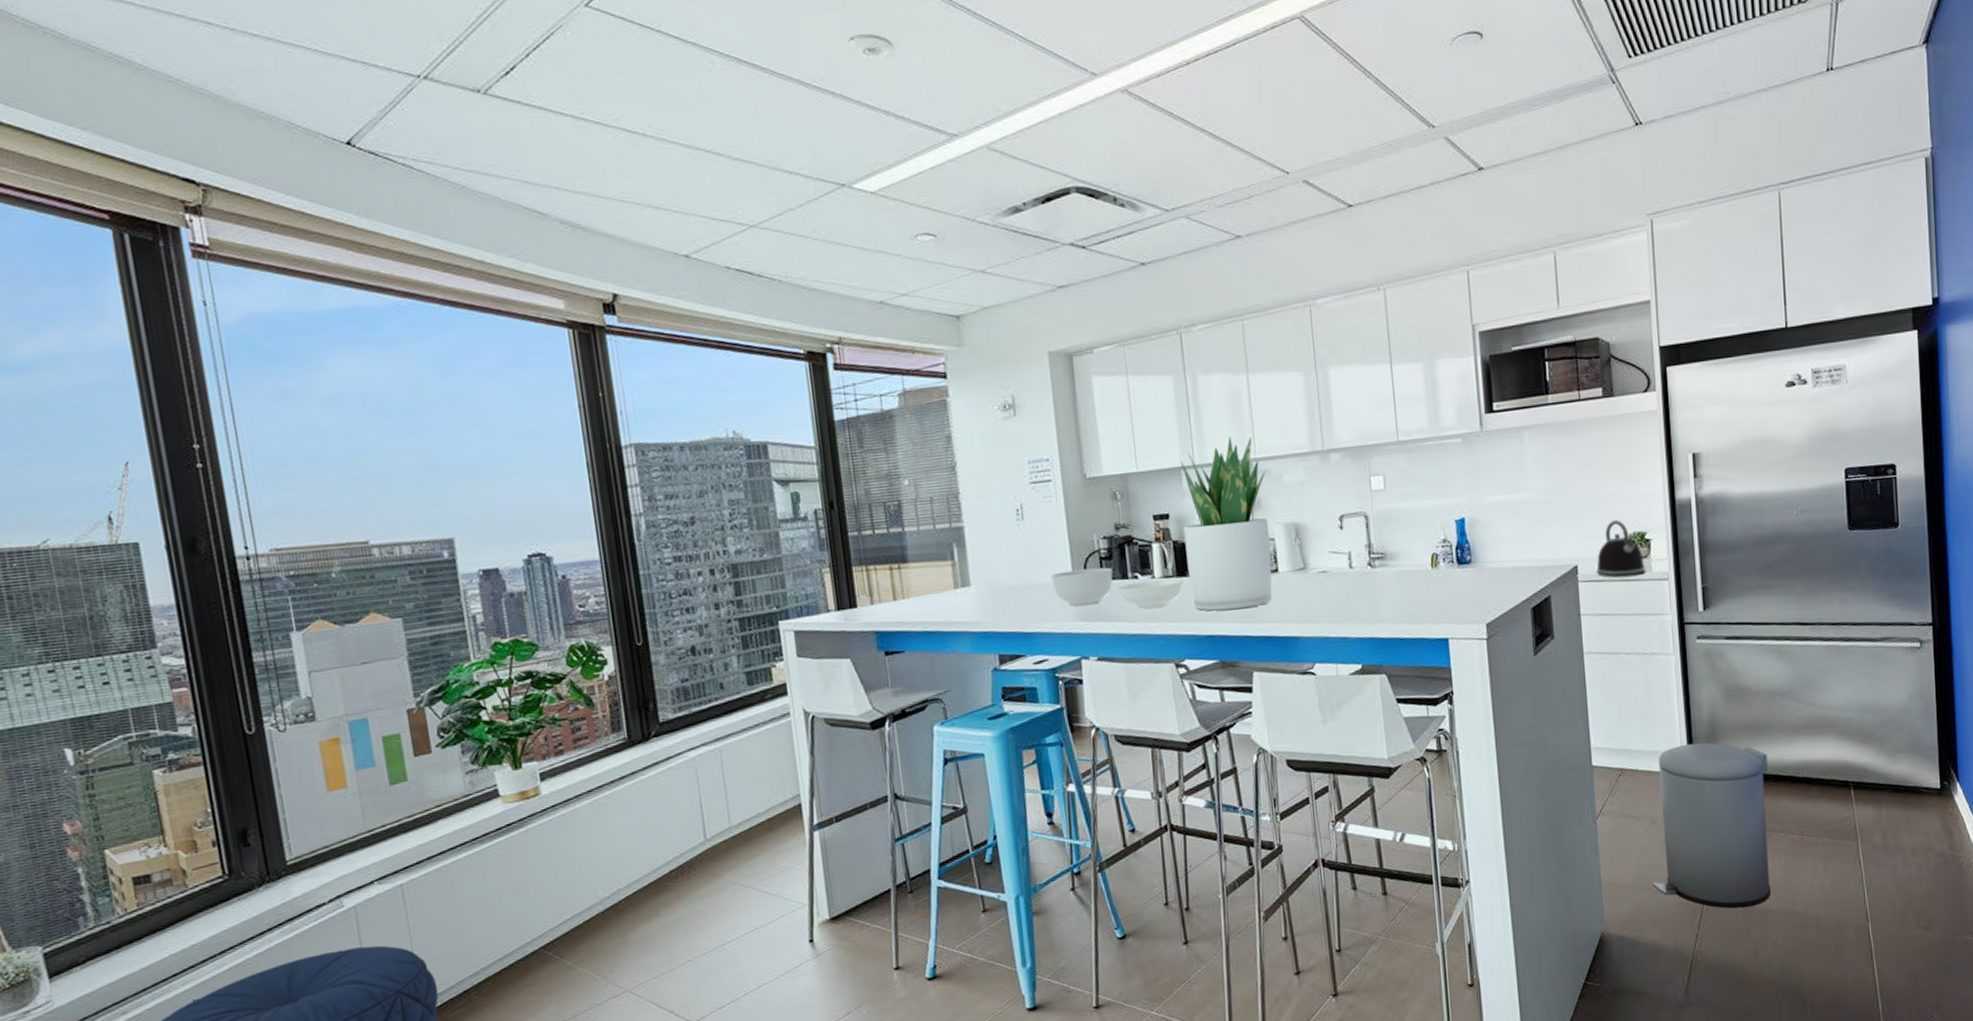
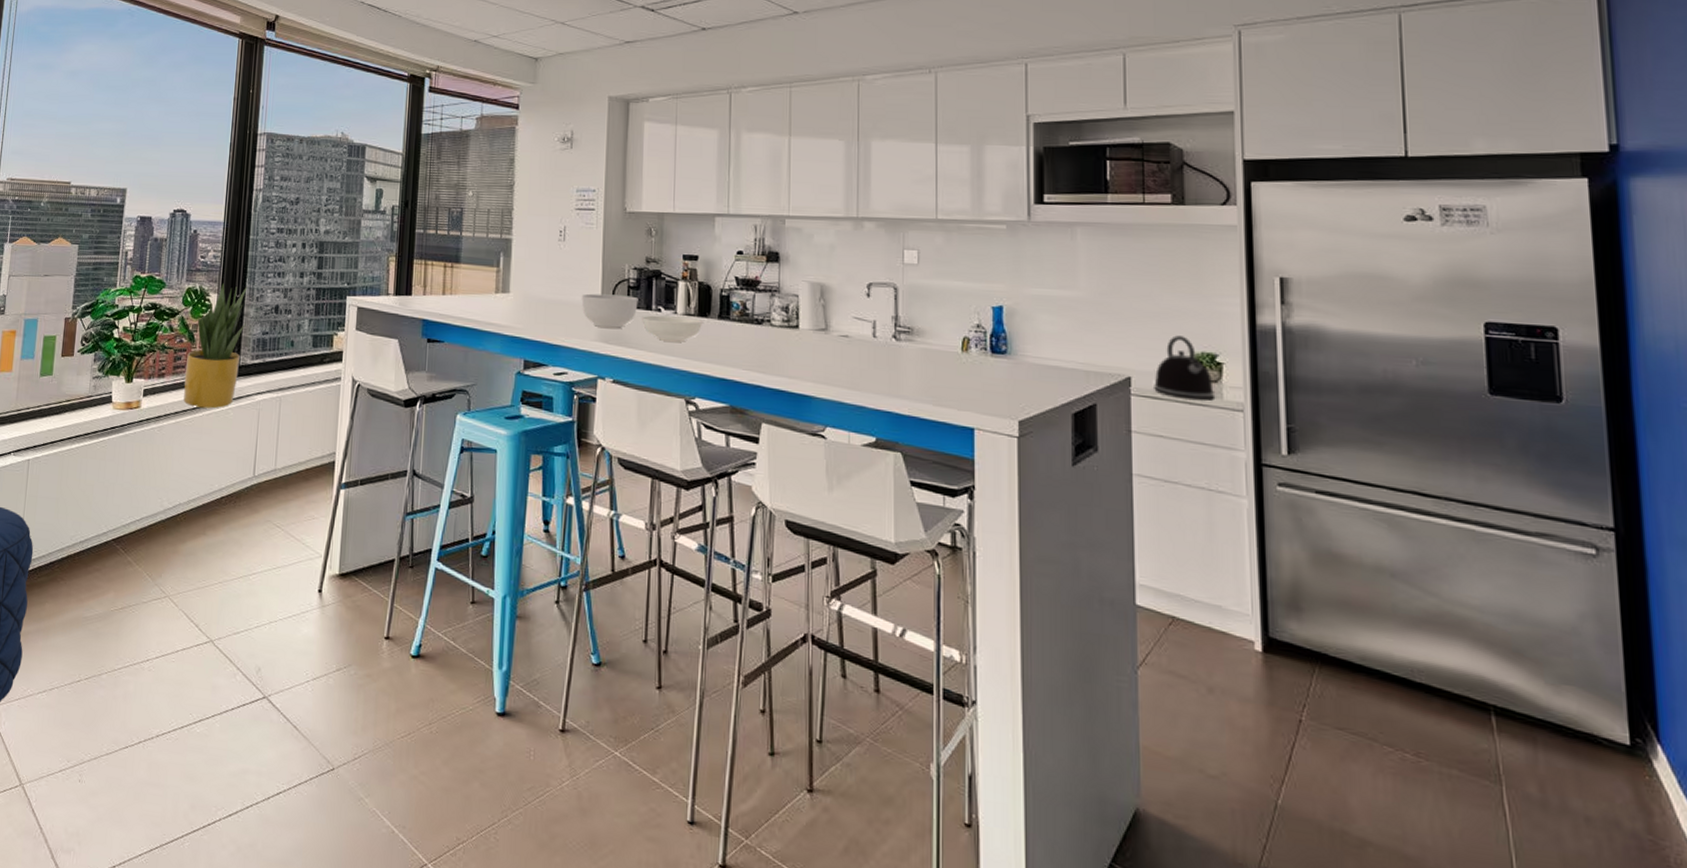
planter: none [586,630,661,780] -> present [183,283,247,409]
planter: present [1180,436,1272,611] -> none [709,192,797,359]
pedal bin: present [1652,743,1770,909] -> none [1206,605,1371,831]

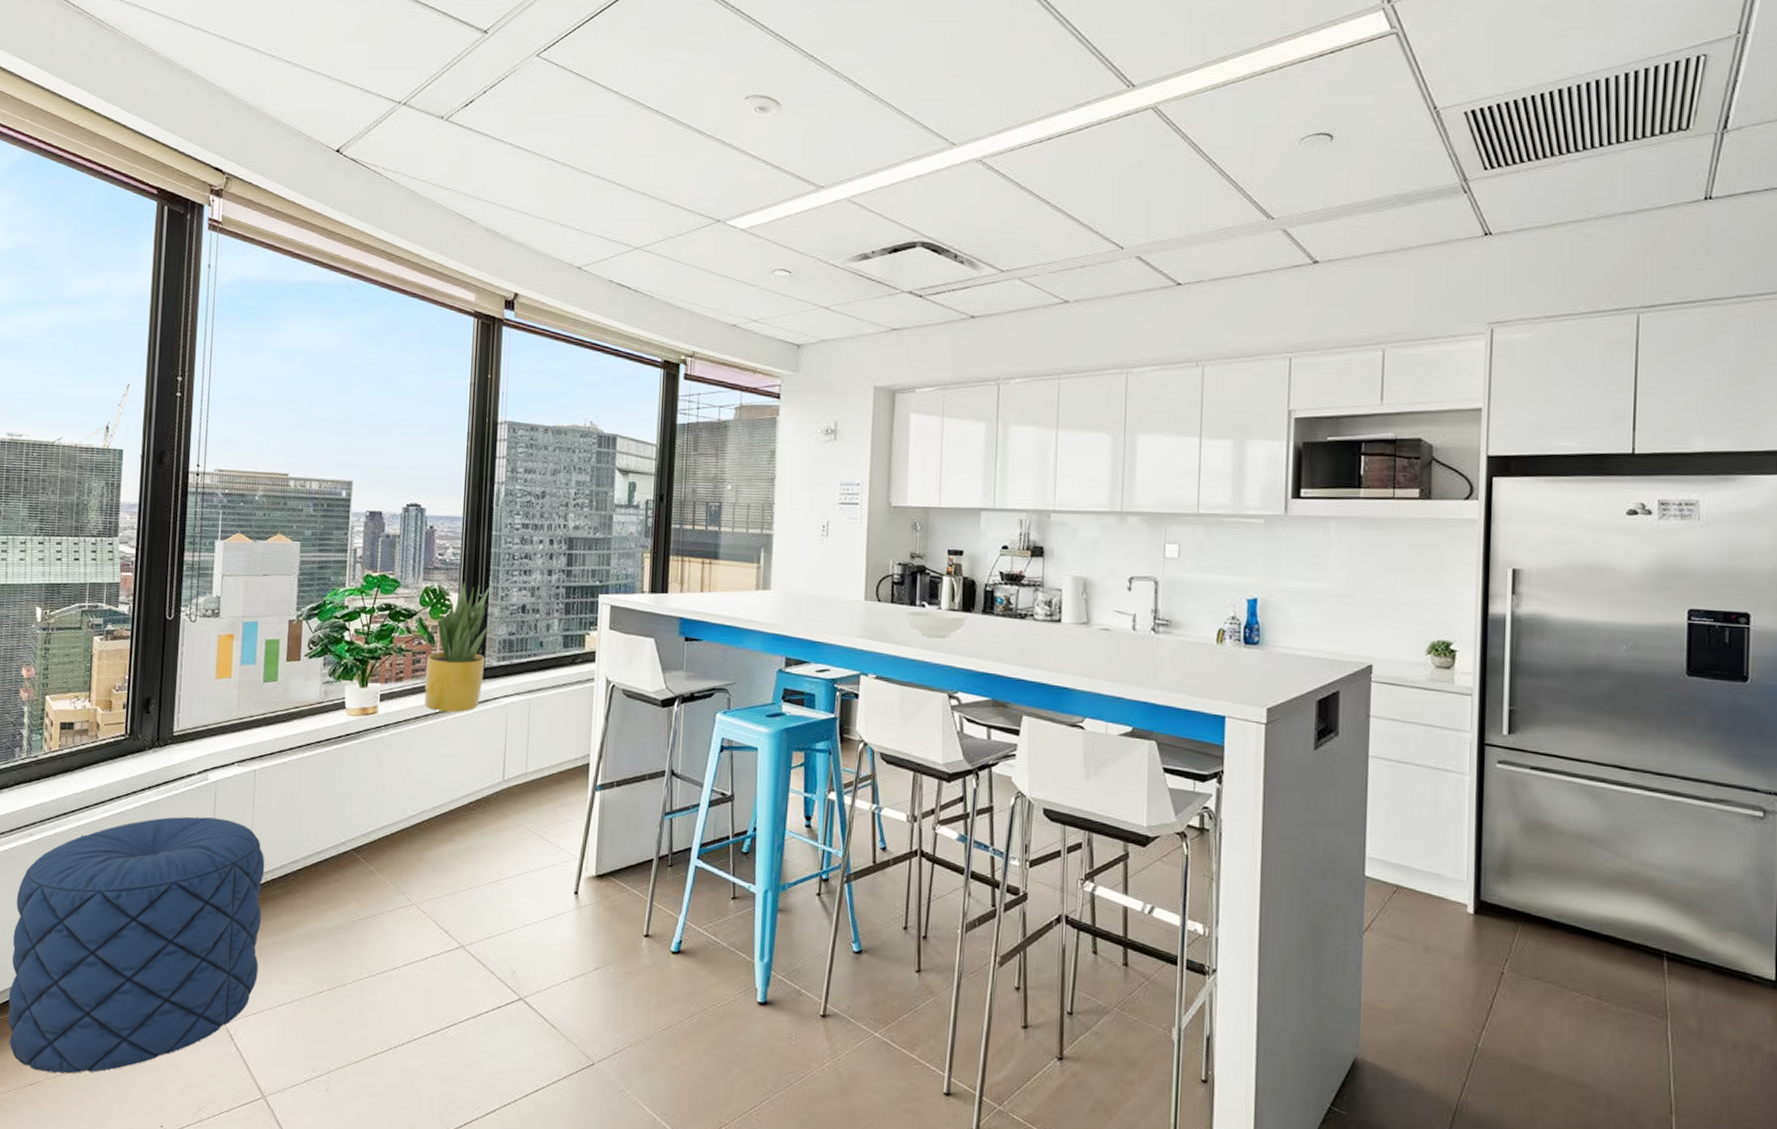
bowl: present [581,293,639,329] -> none [844,589,903,625]
kettle: present [1154,335,1214,402] -> none [1393,625,1447,687]

